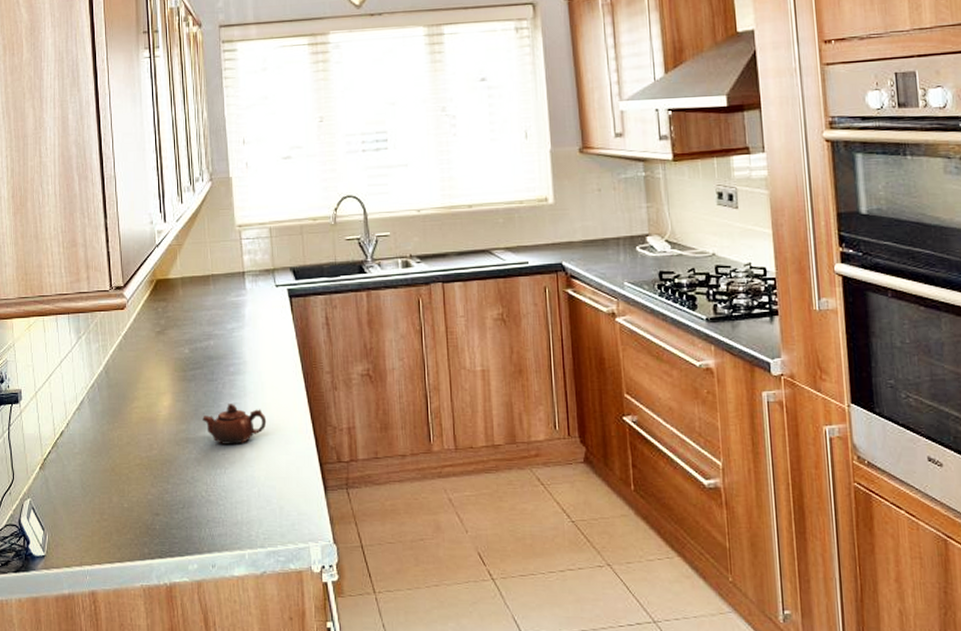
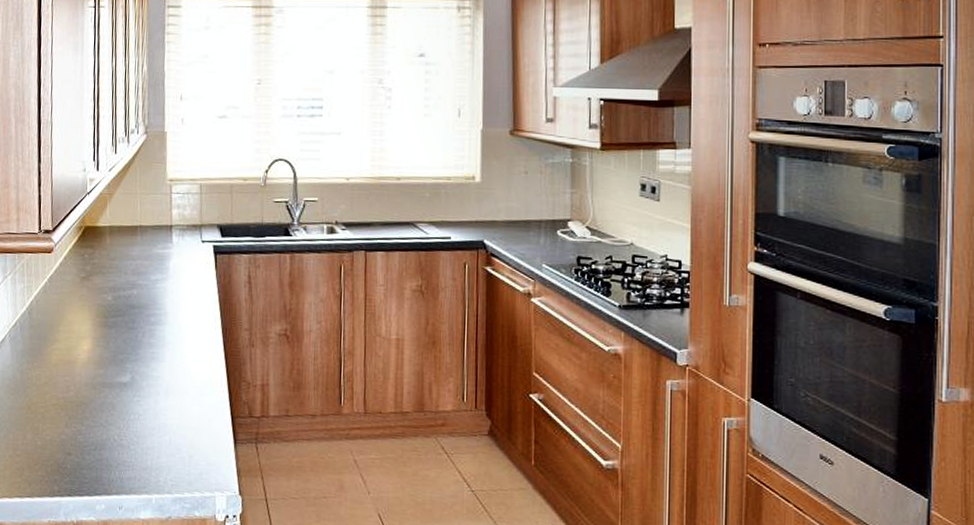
teapot: present [202,404,267,444] -> none [120,352,183,393]

